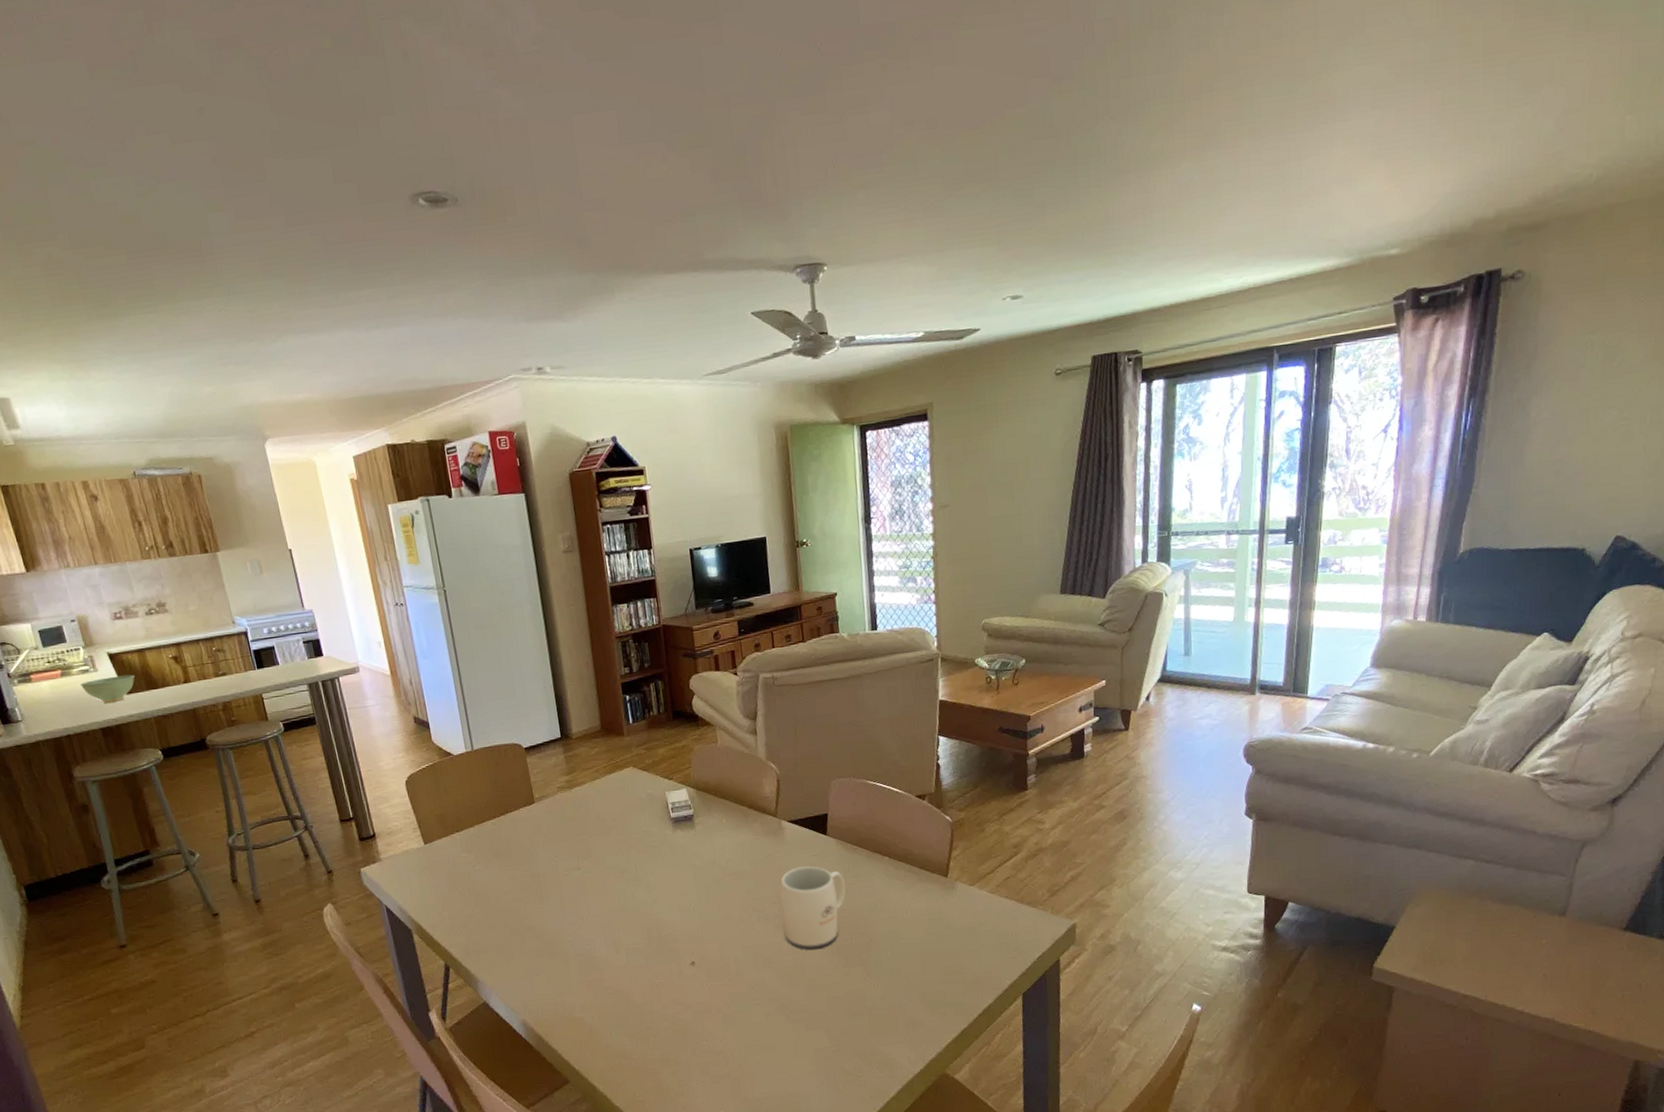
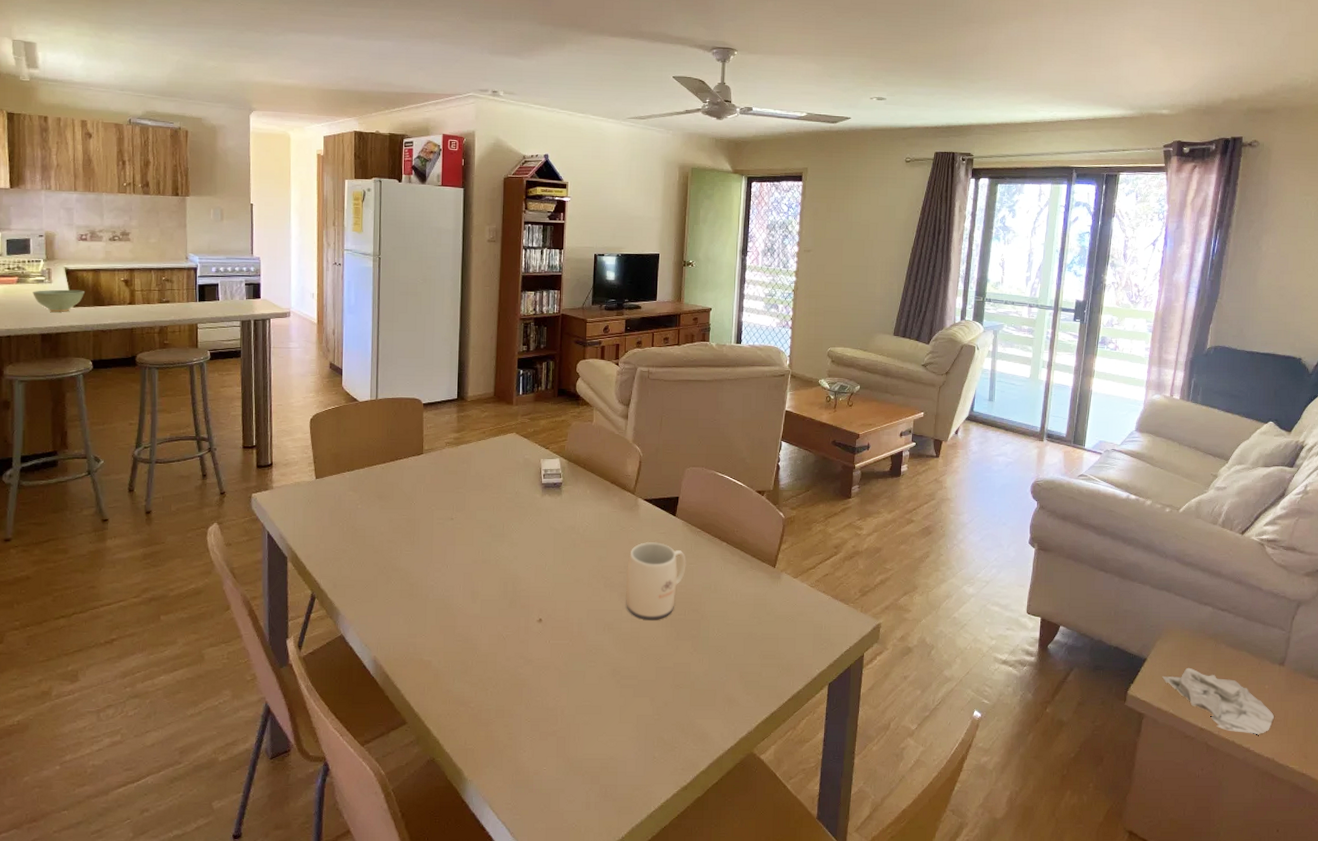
tissue: none [1415,930,1555,996] -> present [1162,667,1275,735]

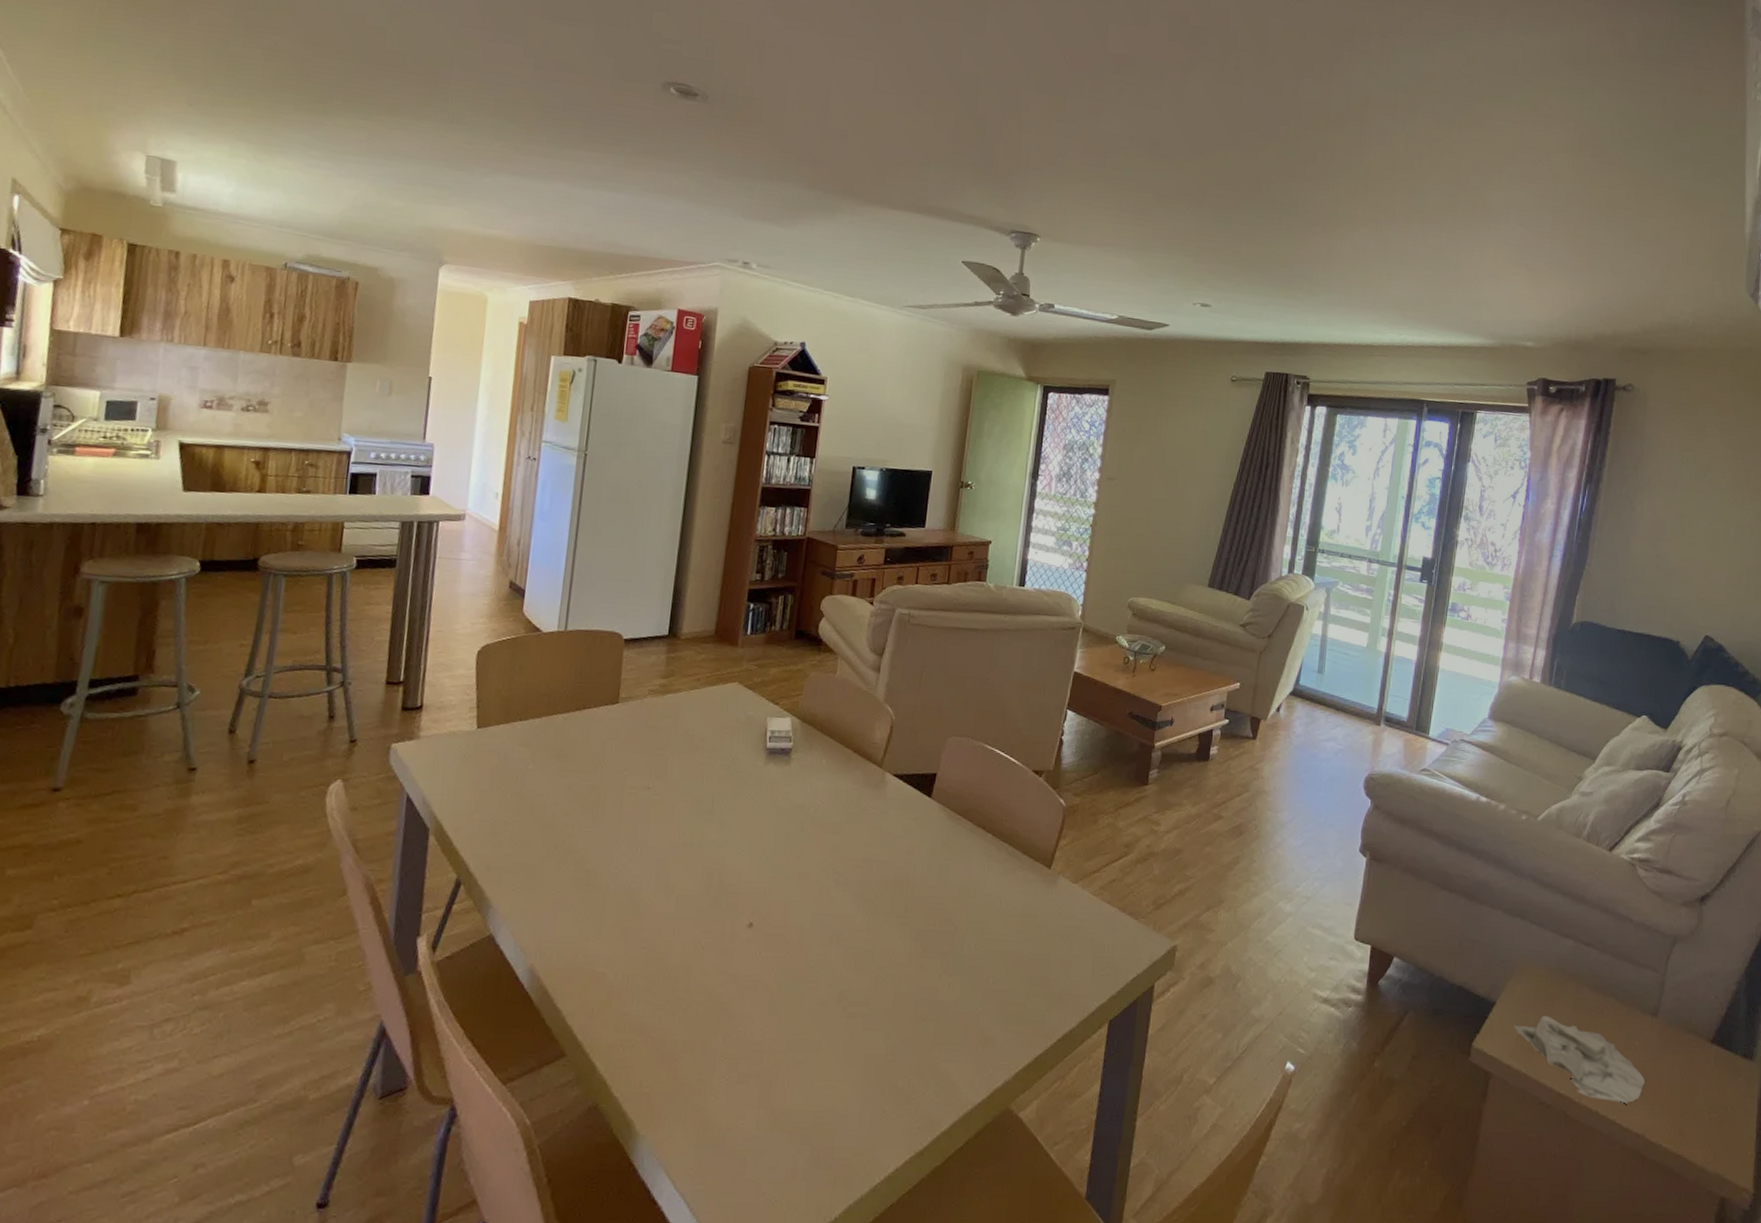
bowl: present [33,289,85,312] -> none [132,467,201,497]
mug: present [625,541,686,620] -> none [861,829,941,930]

